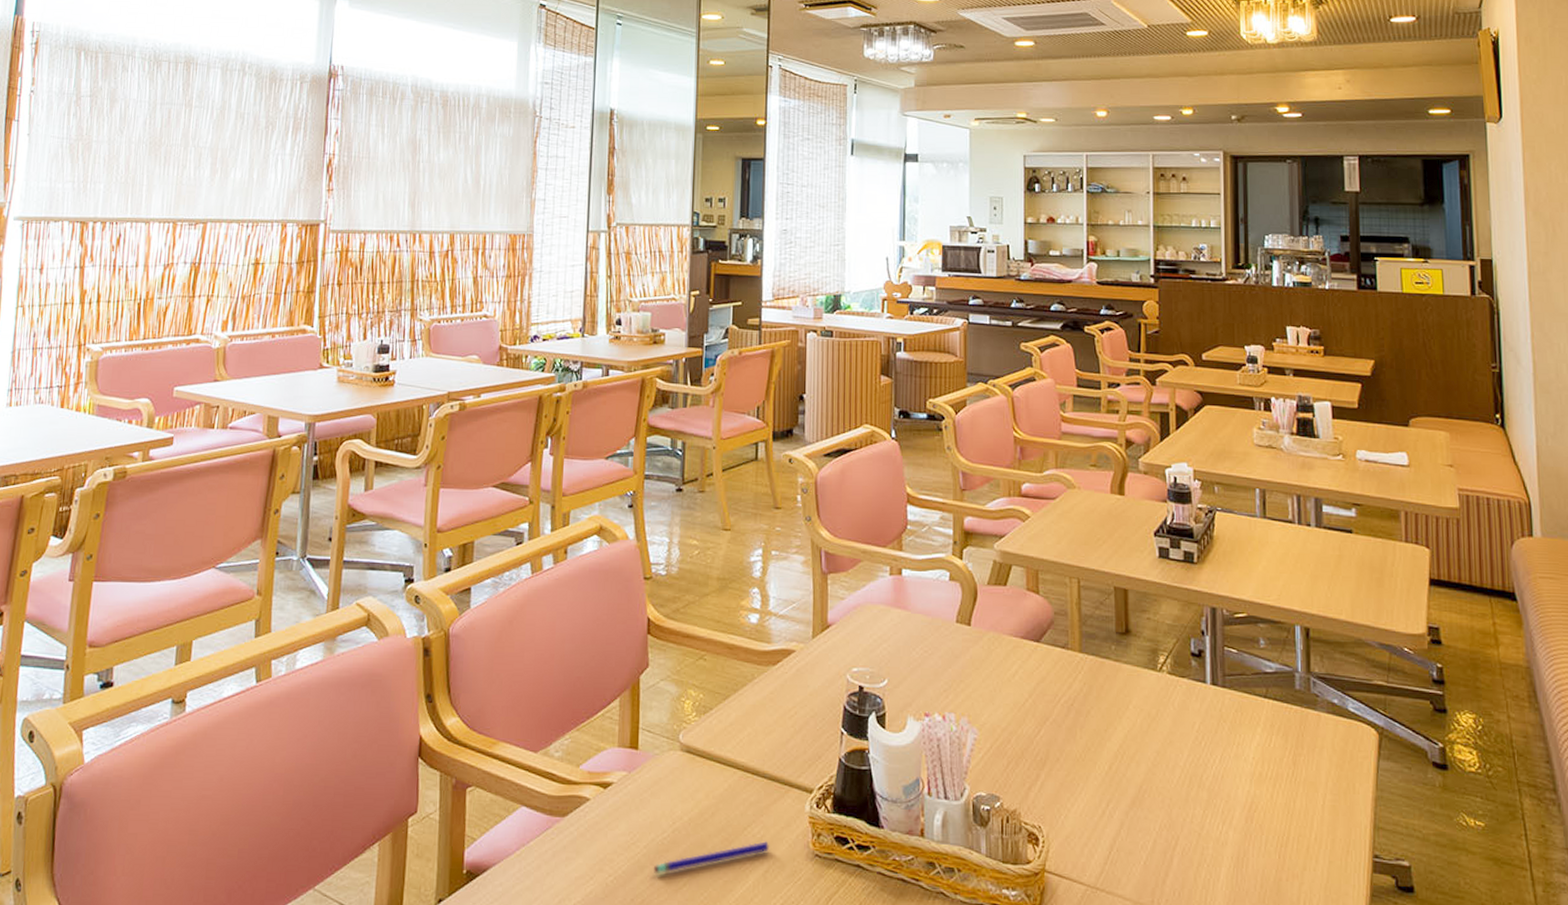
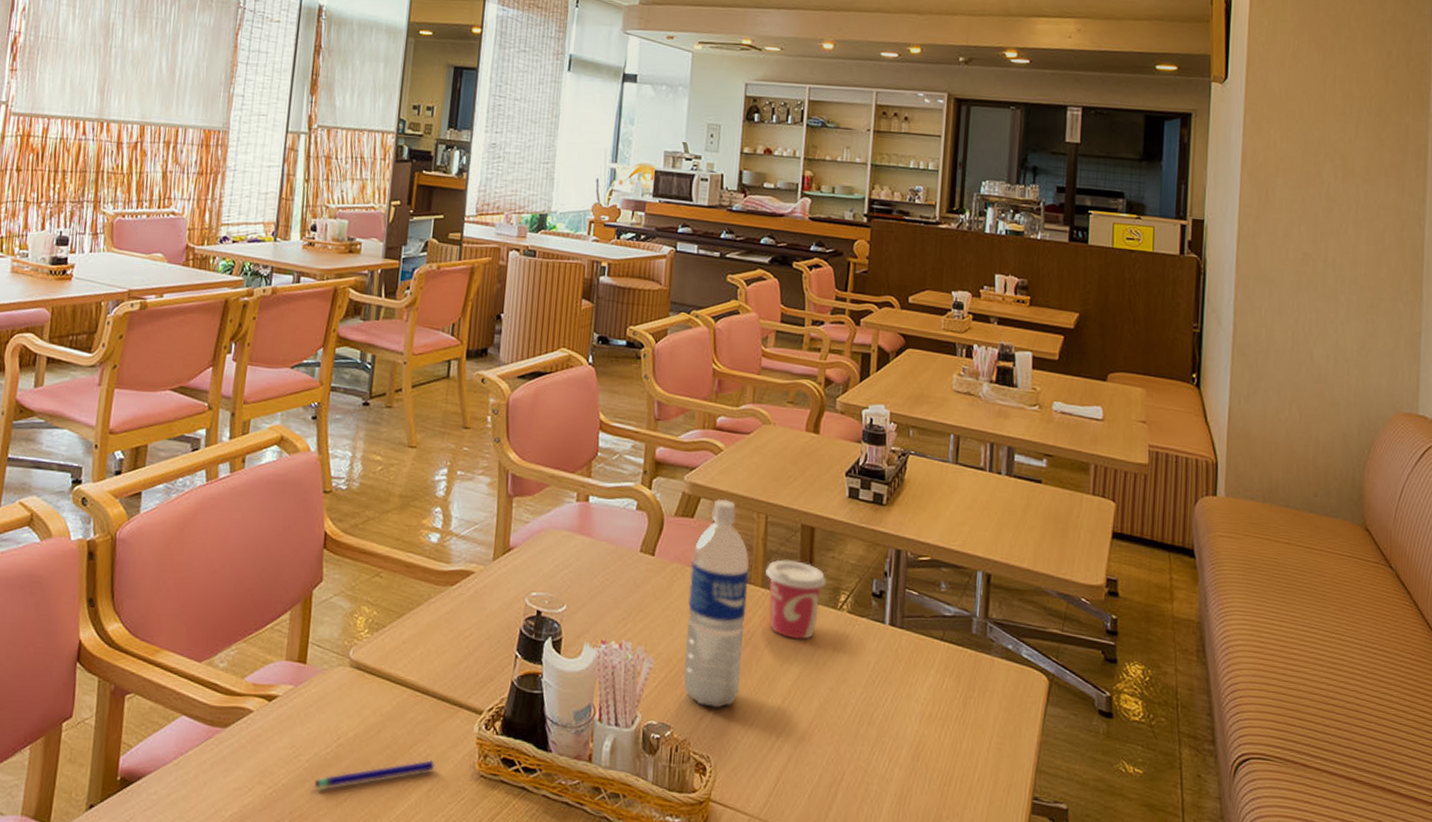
water bottle: none [1008,565,1066,776] -> present [683,499,749,708]
cup: none [1082,623,1144,703] -> present [766,559,827,639]

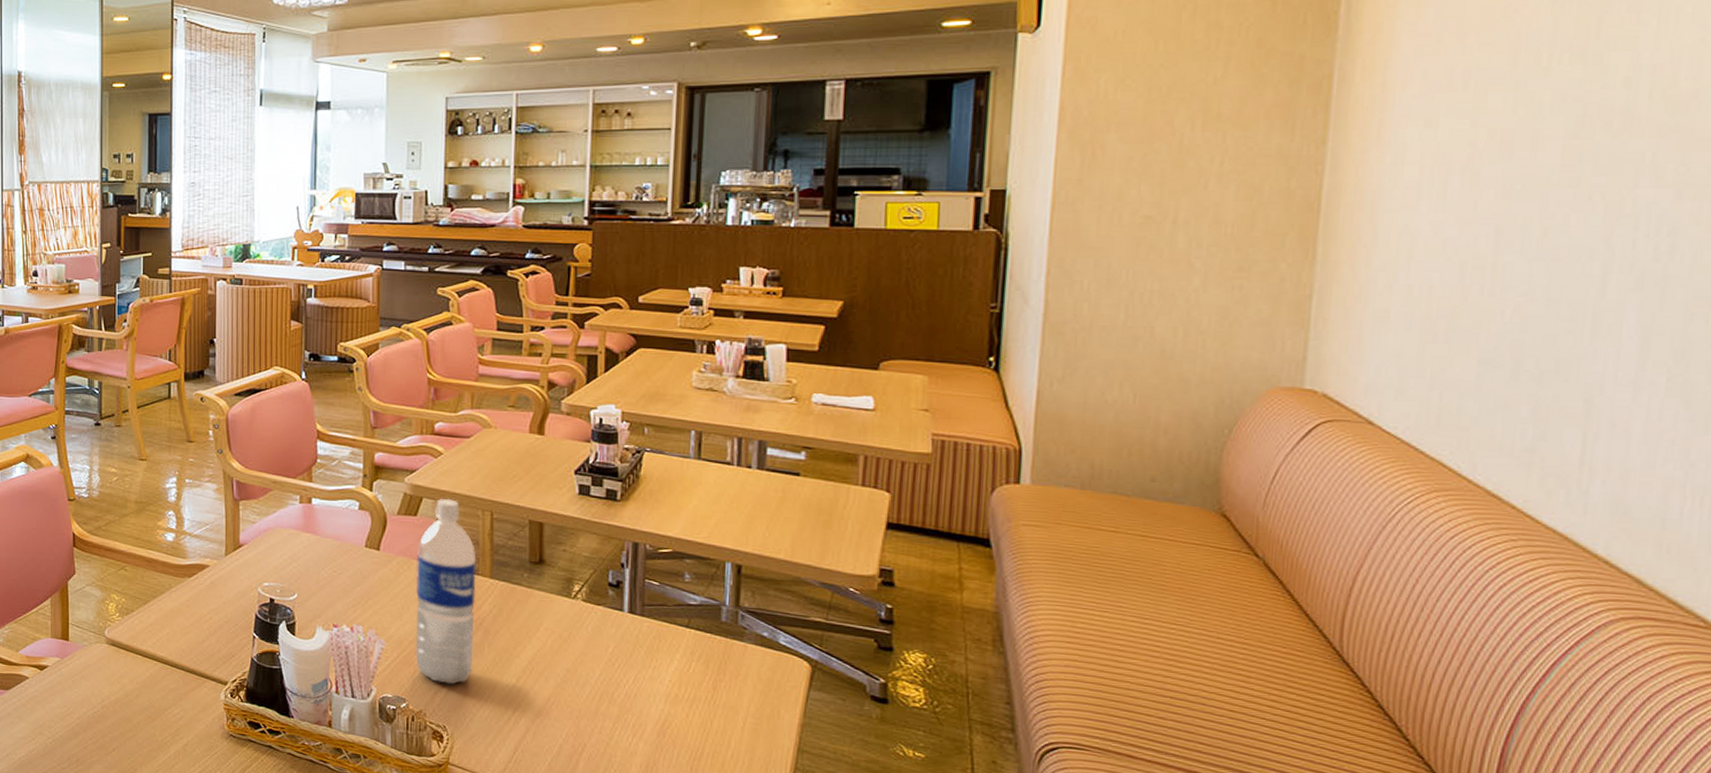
pen: present [315,760,434,788] -> none [87,721,188,740]
cup: present [766,559,827,639] -> none [494,552,559,625]

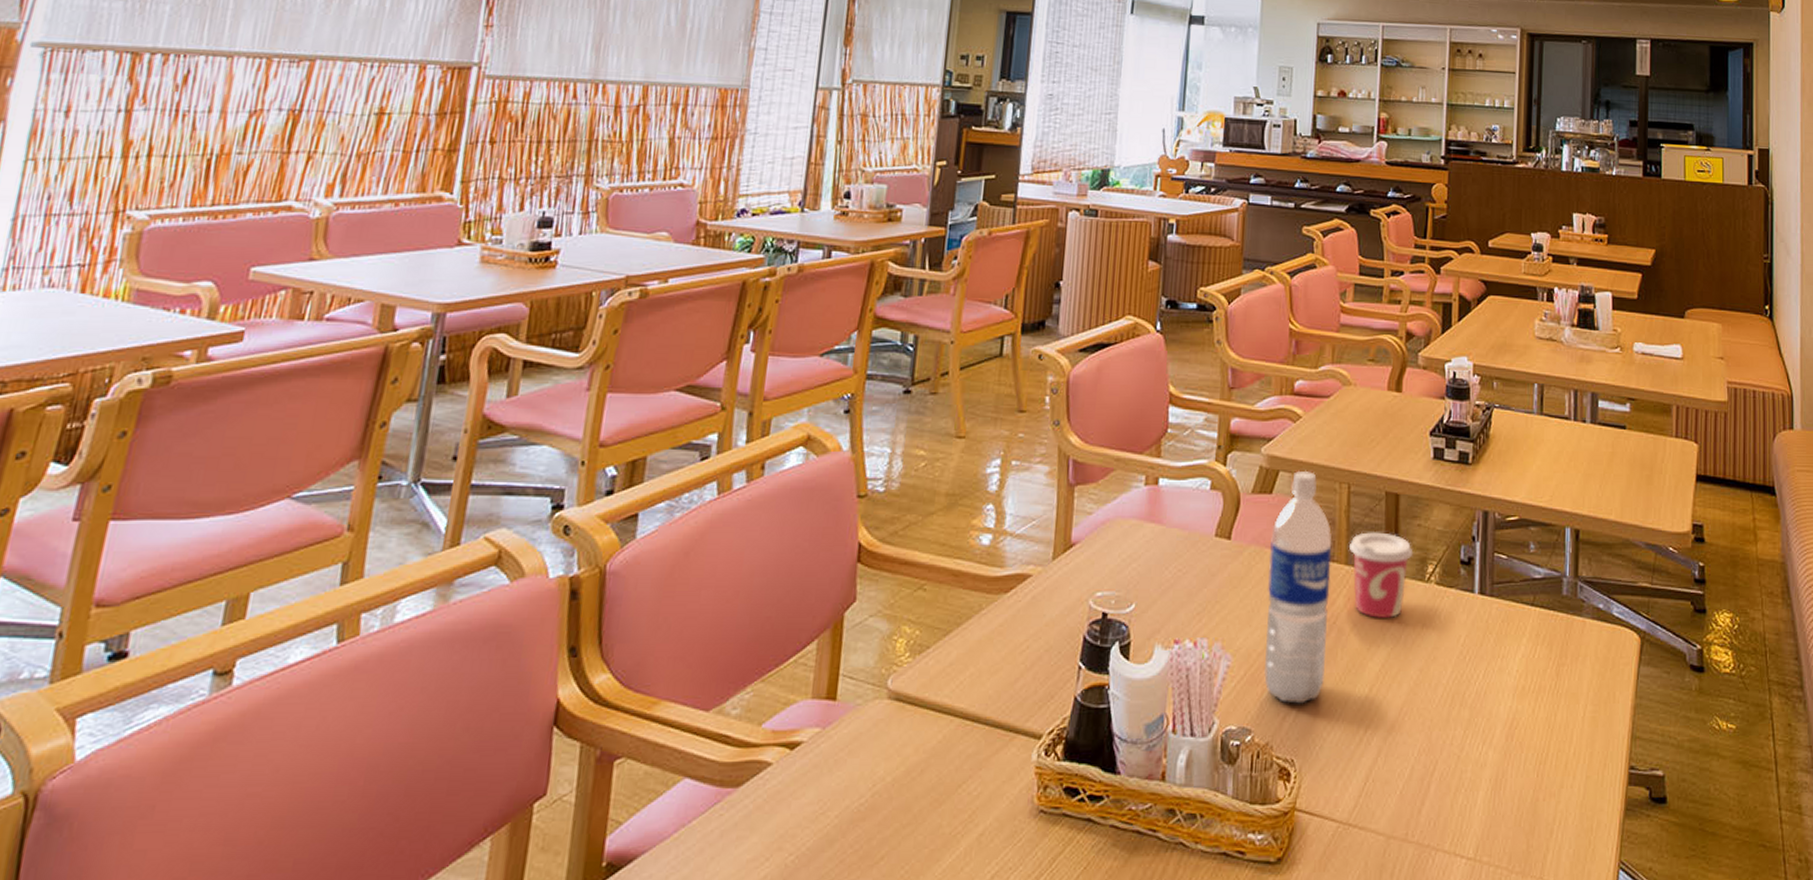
cup: none [494,552,559,625] -> present [1349,532,1414,618]

